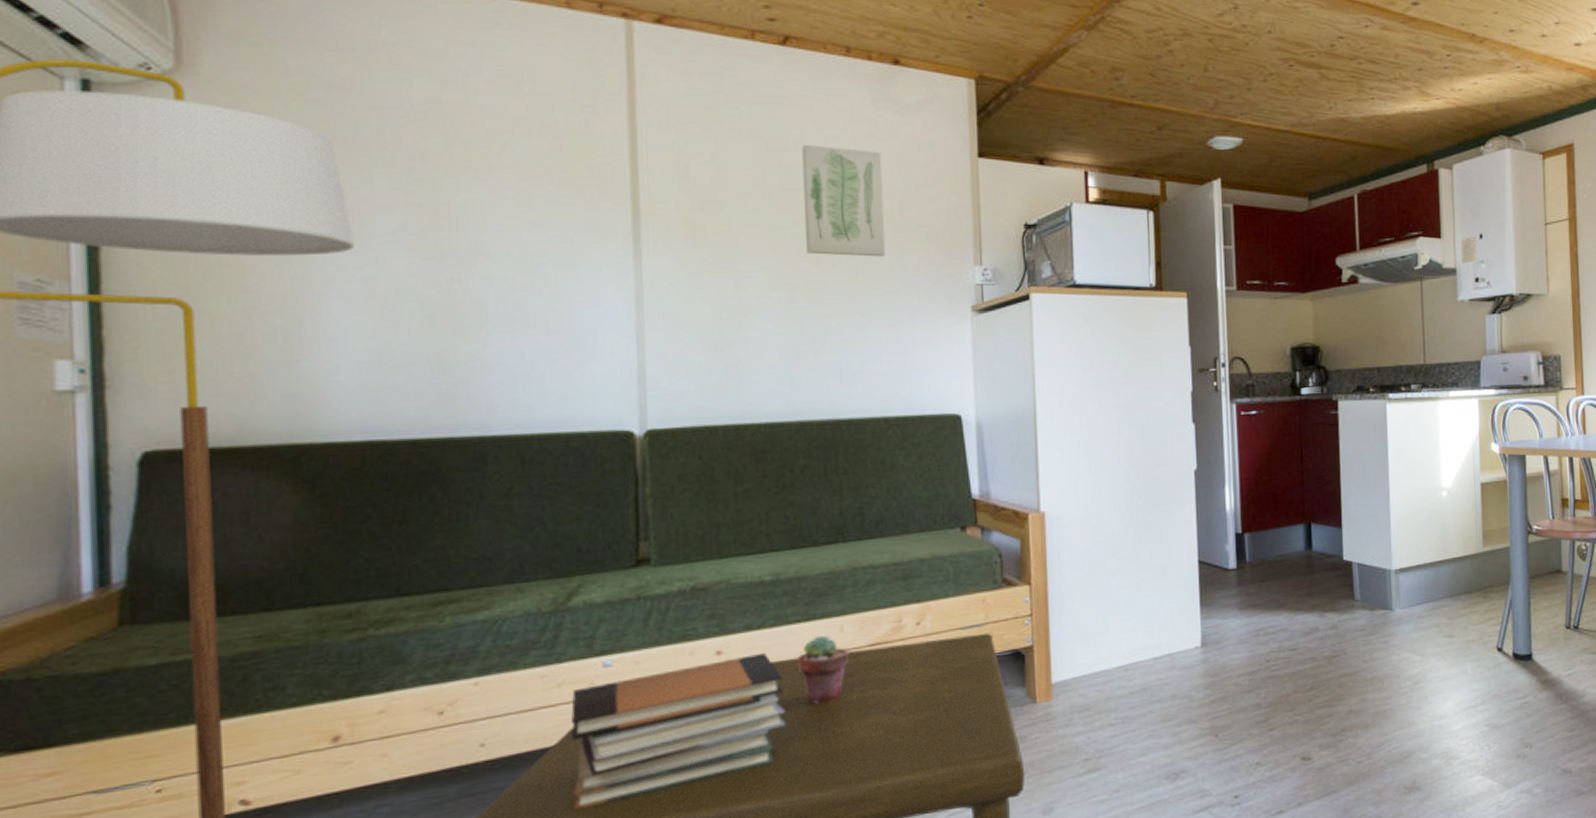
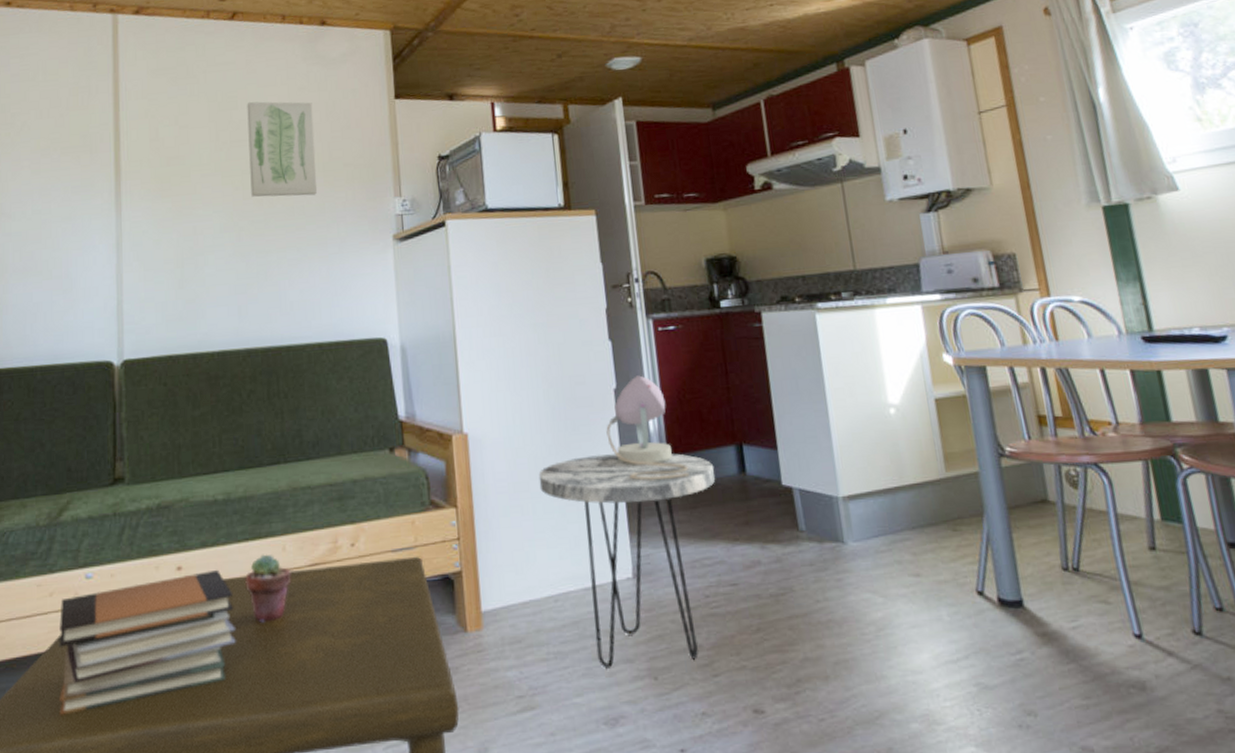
side table: none [1115,531,1283,730] -> present [538,453,715,669]
table lamp: none [1184,457,1261,557] -> present [606,375,690,481]

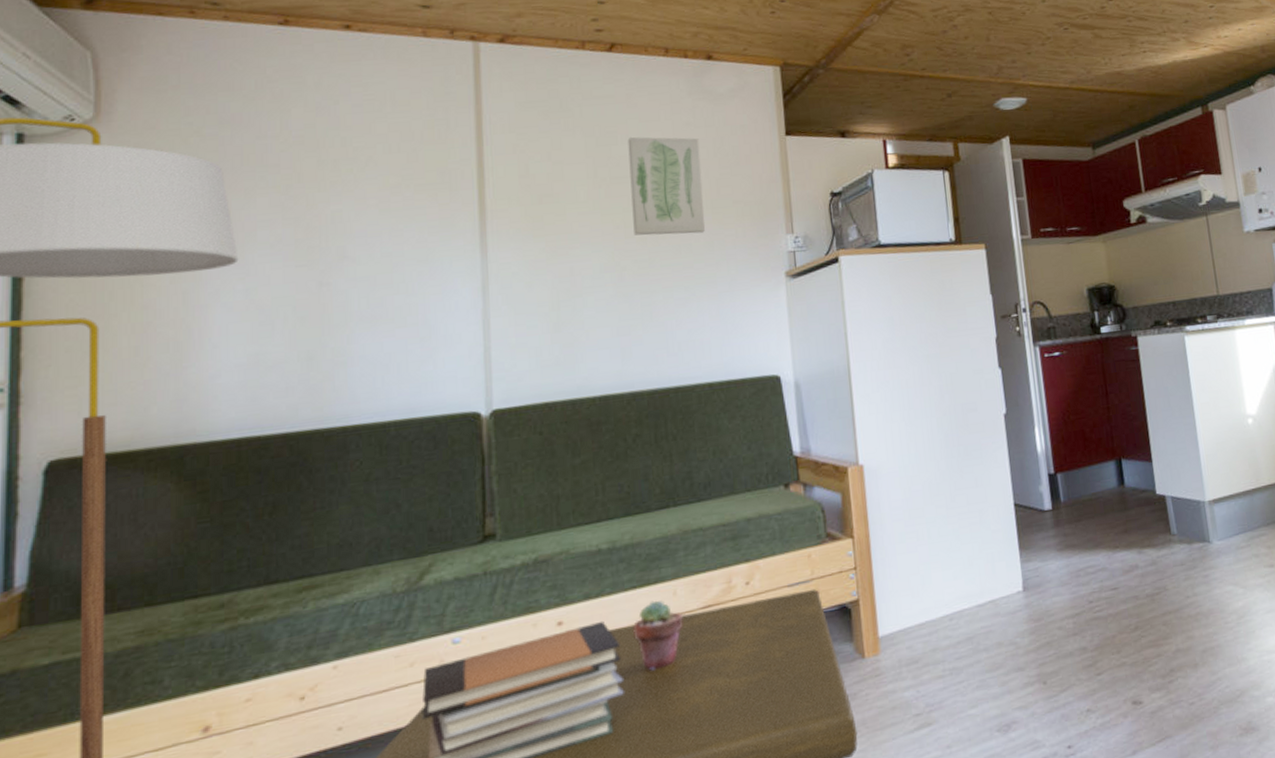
side table: present [538,453,715,669] -> none [933,471,1097,679]
table lamp: present [606,375,690,481] -> none [997,400,1074,499]

